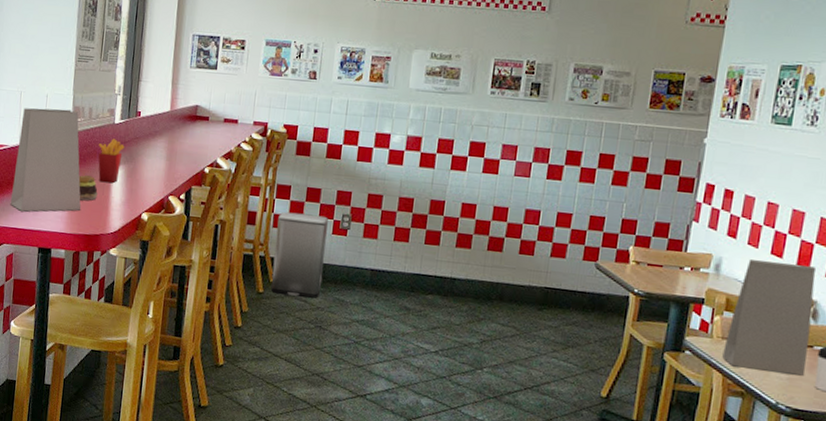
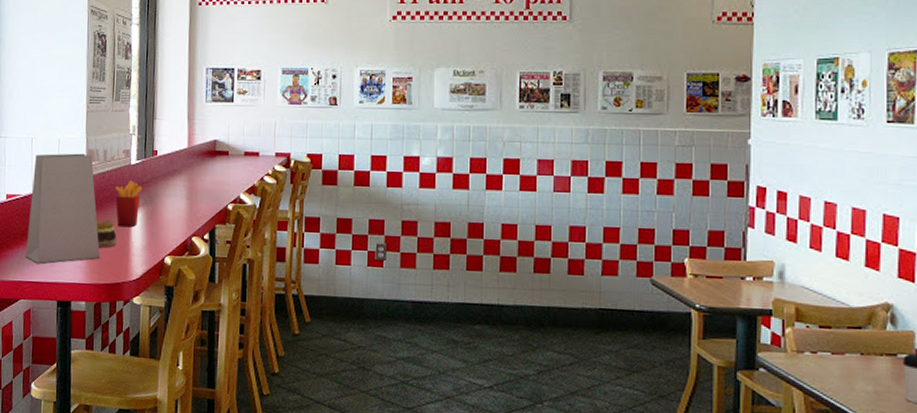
pedal bin: present [271,211,328,298] -> none [307,245,362,337]
paper bag: present [722,260,817,376] -> none [800,264,891,388]

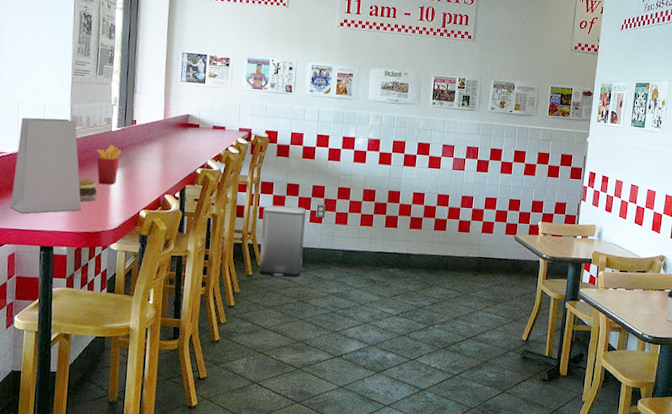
pedal bin: none [307,245,362,337] -> present [259,205,306,277]

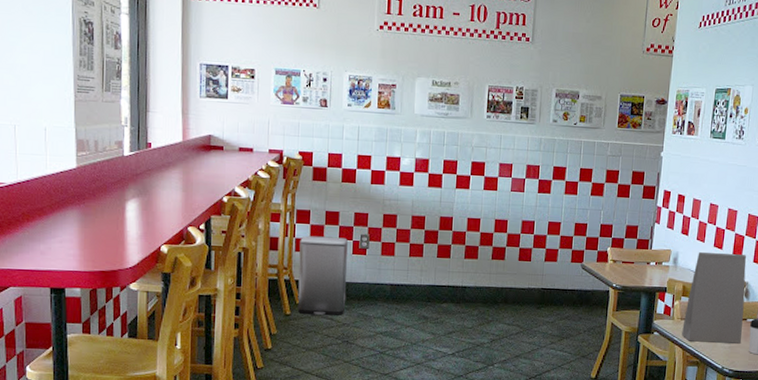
paper bag: present [10,117,82,215] -> none [13,142,95,253]
burger: present [78,178,98,202] -> none [89,210,111,237]
french fries: present [96,144,122,185] -> none [108,171,137,218]
paper bag: none [605,228,665,312] -> present [682,252,747,344]

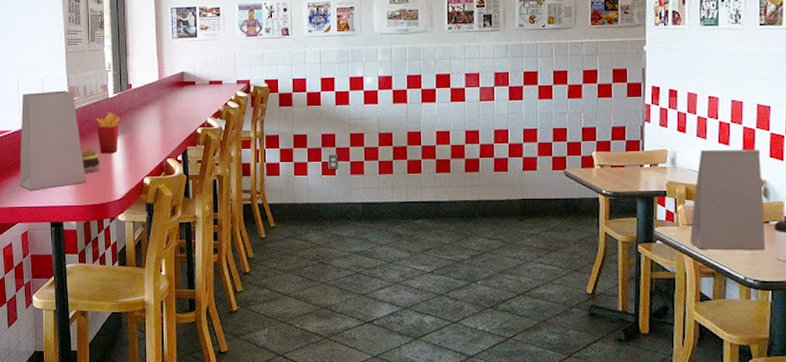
paper bag: none [13,142,95,253] -> present [19,90,87,191]
burger: none [89,210,111,237] -> present [81,149,100,173]
french fries: none [108,171,137,218] -> present [96,112,121,154]
pedal bin: present [297,235,348,315] -> none [271,159,319,237]

